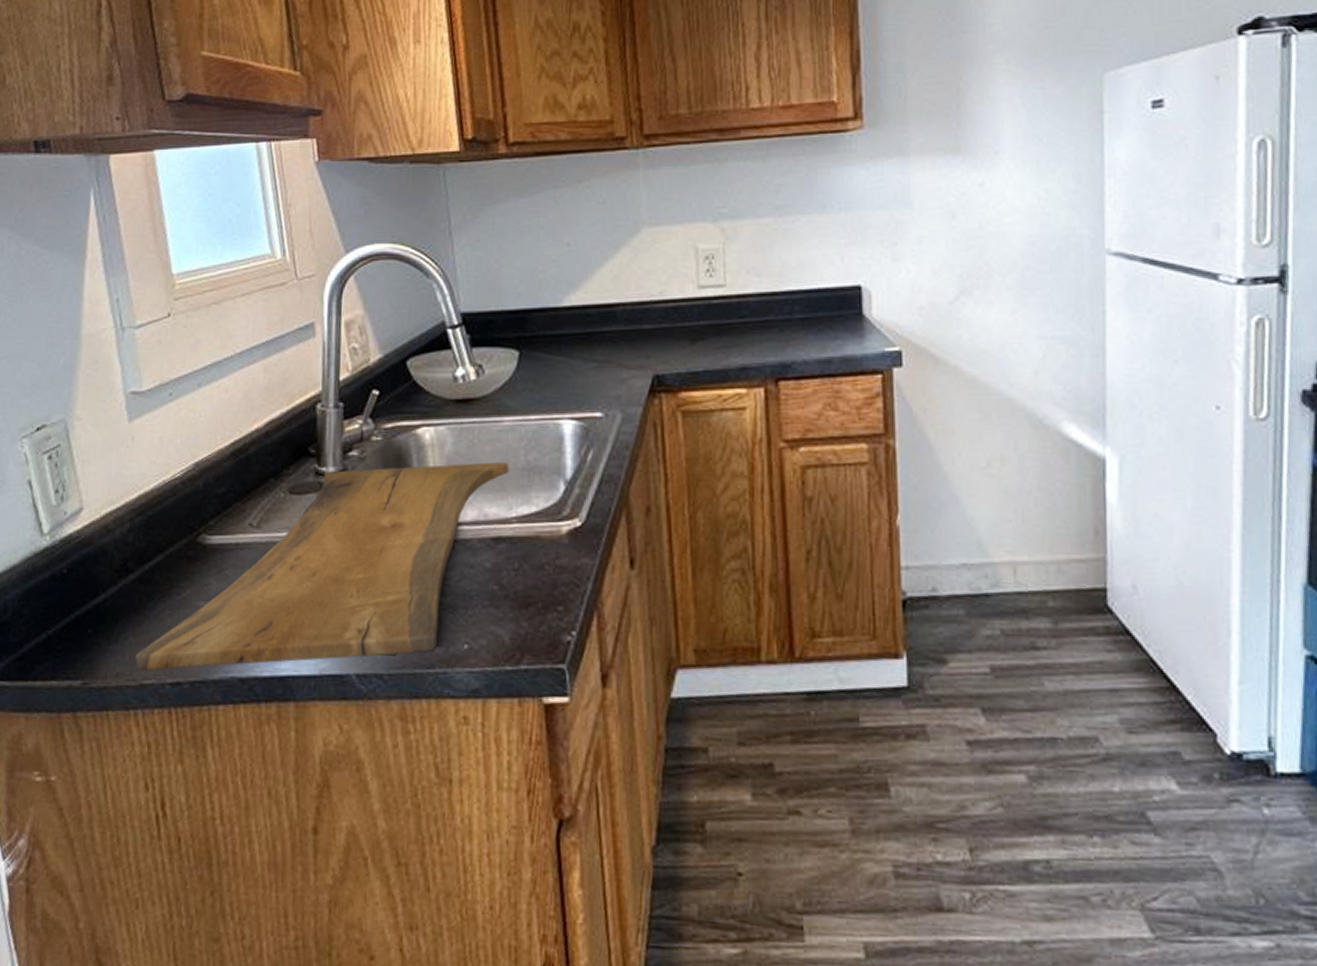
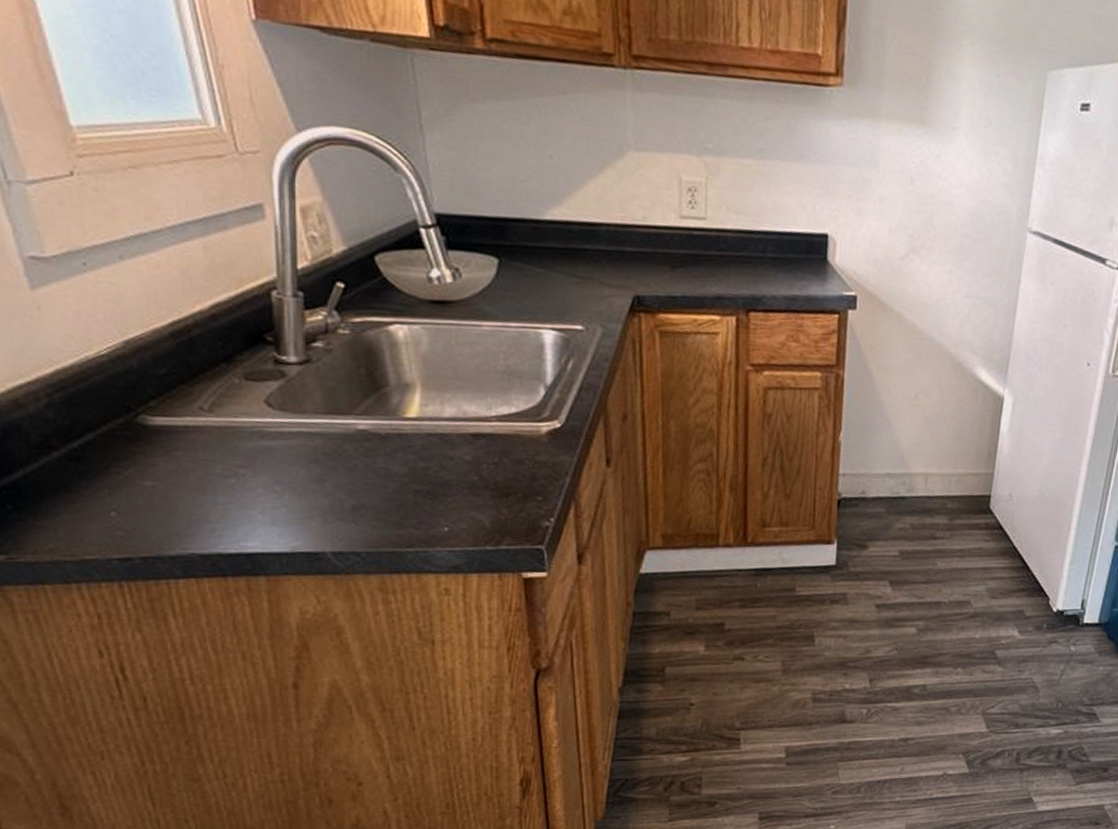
cutting board: present [135,462,510,671] -> none [71,360,489,547]

